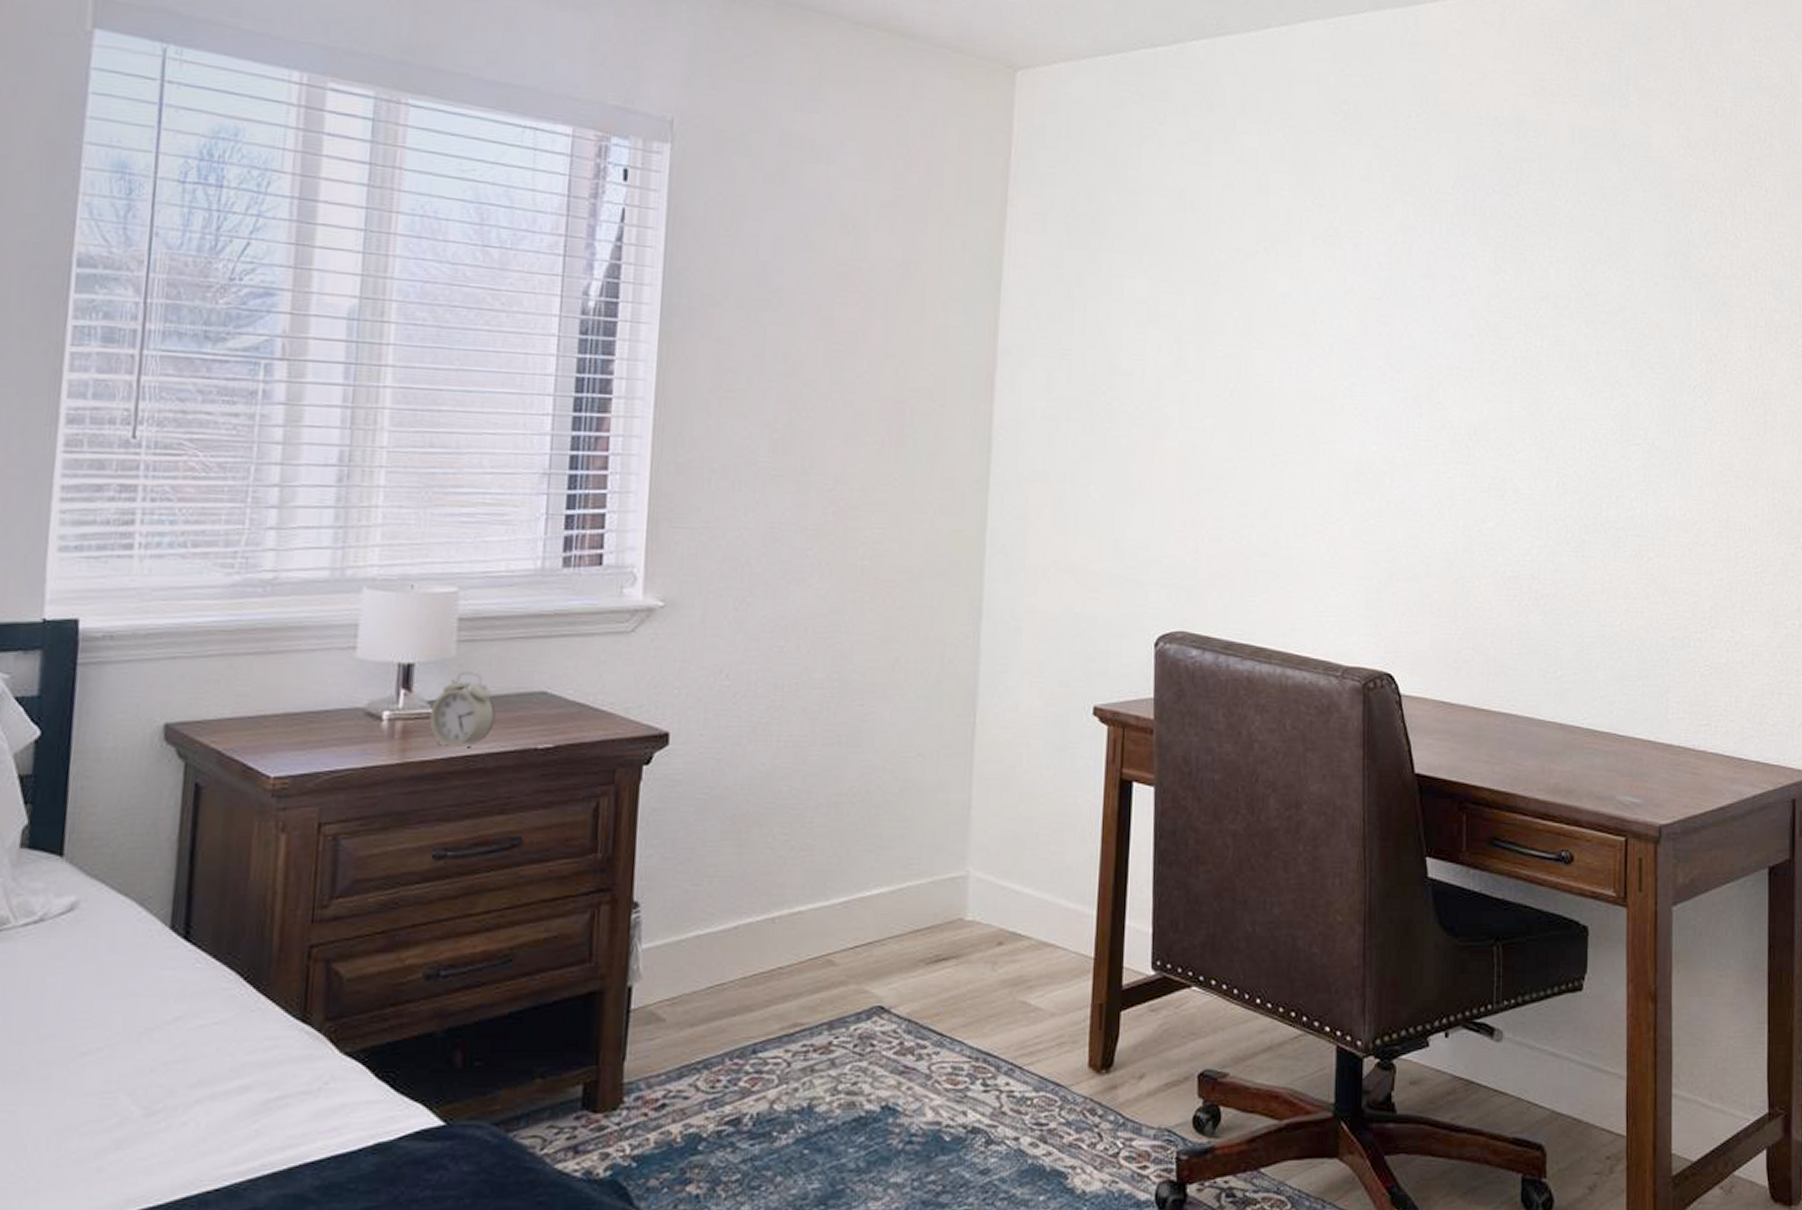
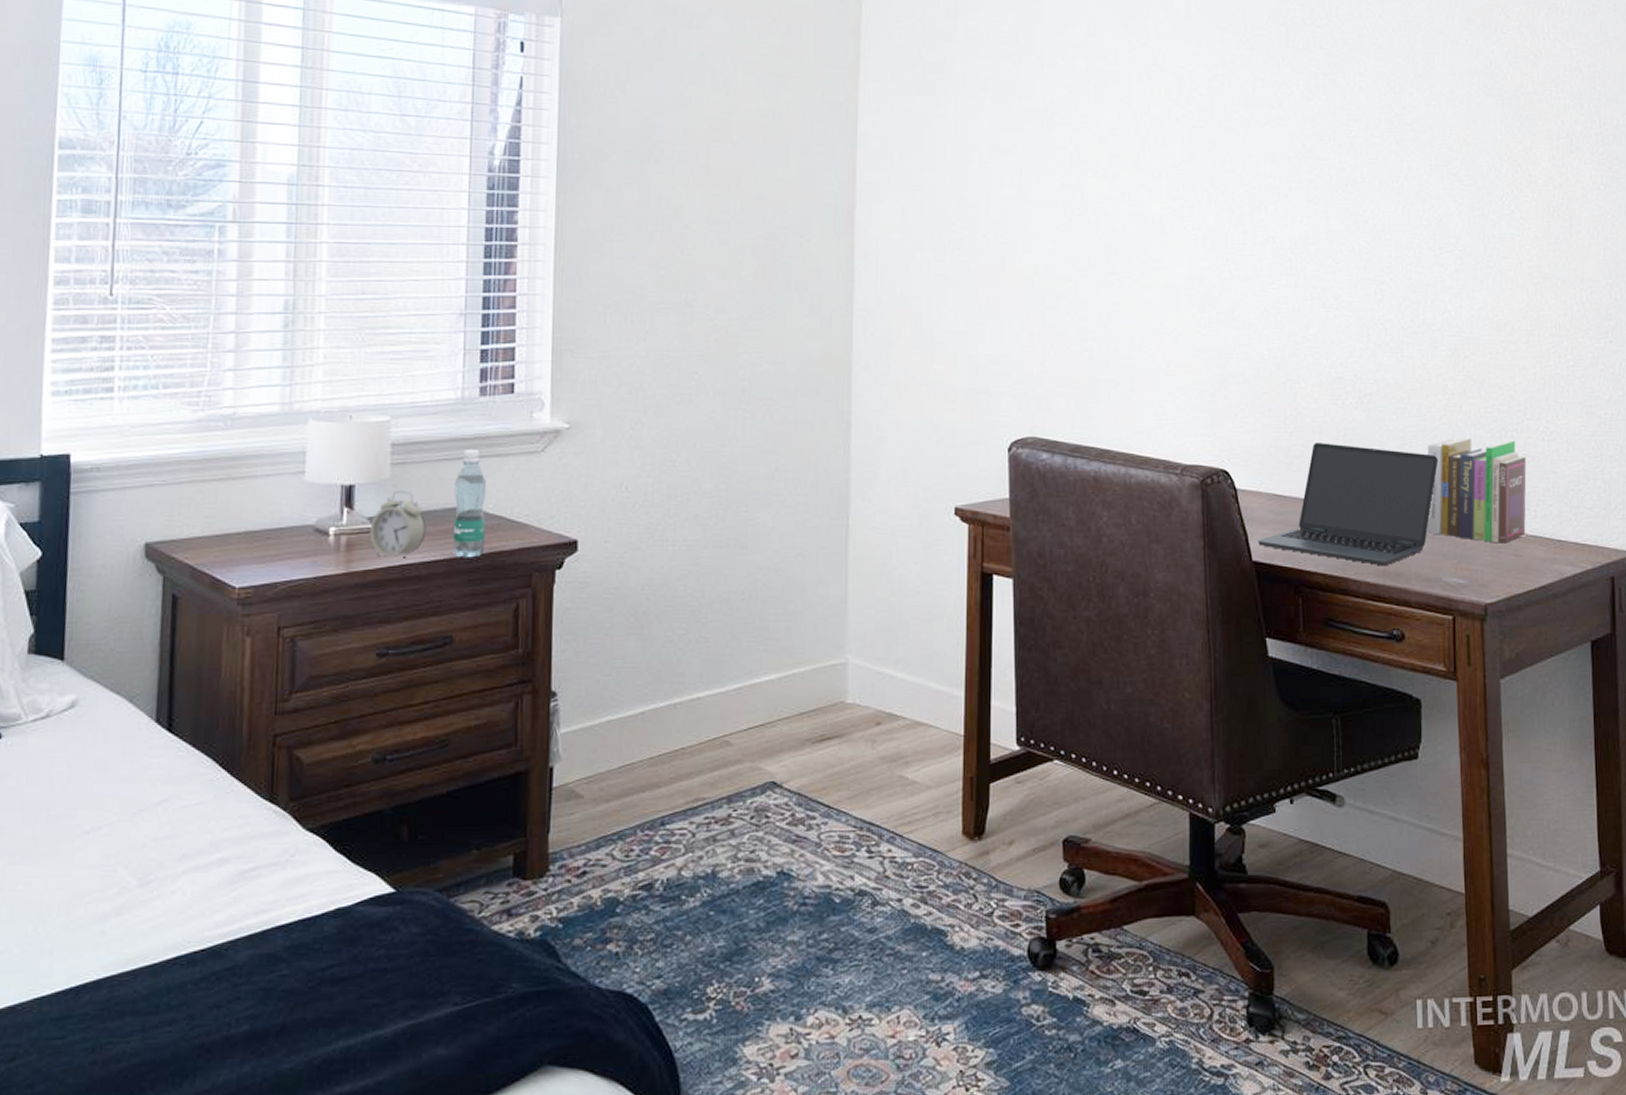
bottle: none [525,627,568,750] -> present [452,450,487,558]
laptop: none [1421,646,1617,782] -> present [1258,443,1439,566]
books: none [1601,645,1708,761] -> present [1426,437,1527,544]

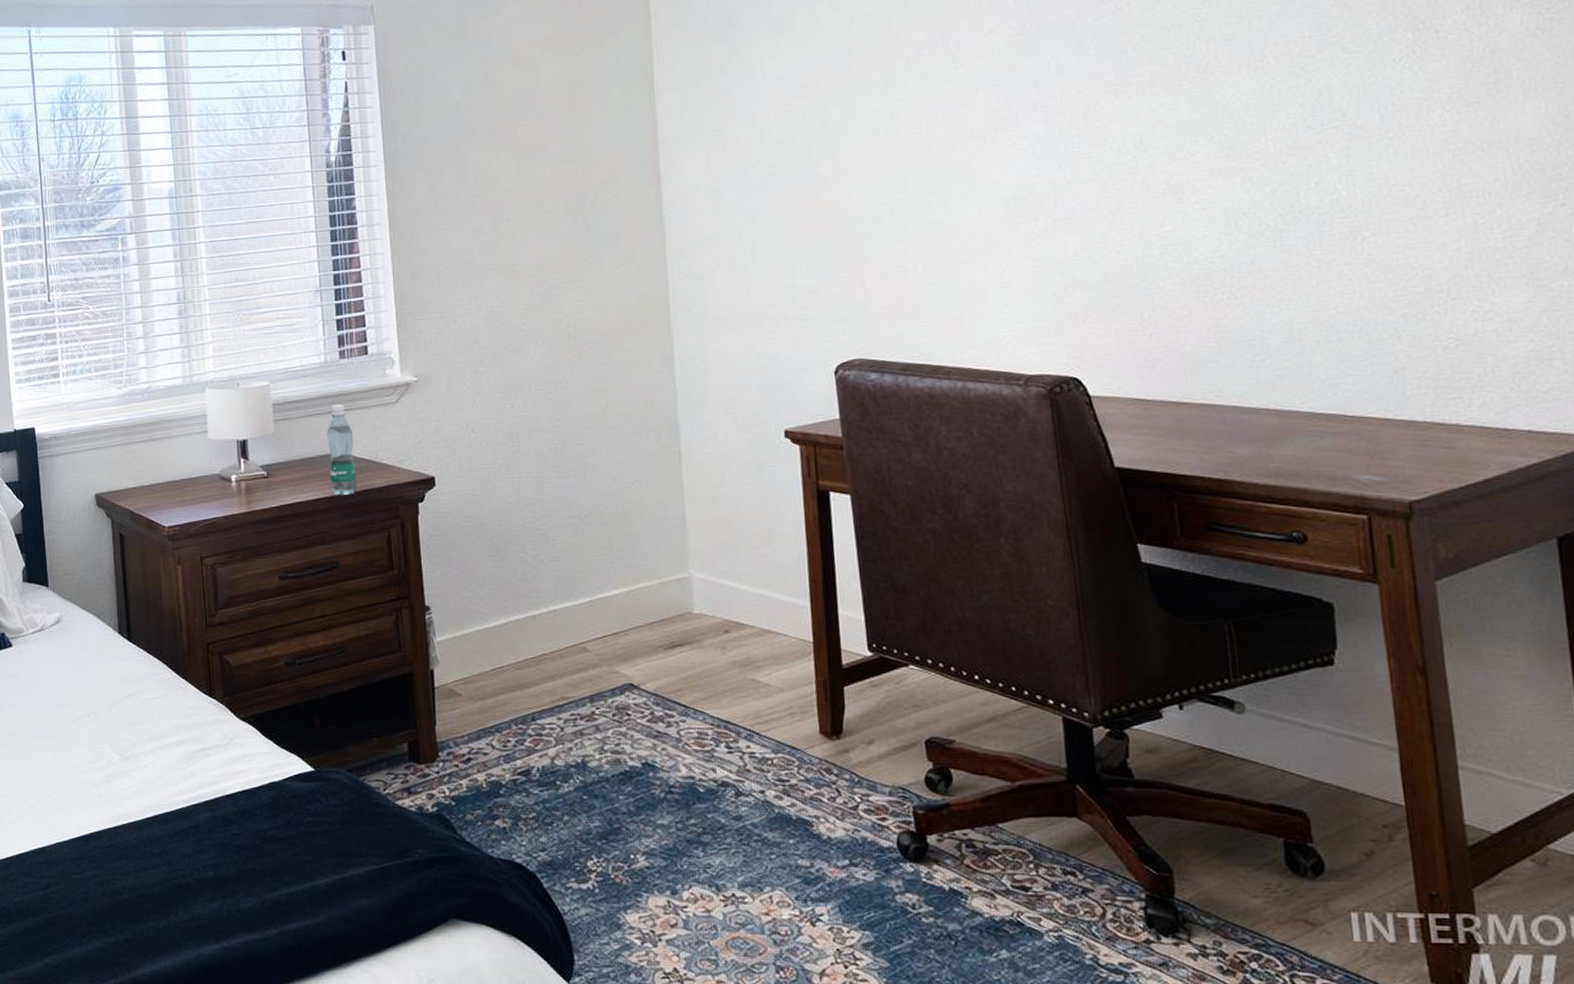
alarm clock: present [369,491,426,558] -> none [262,442,308,498]
laptop: present [1258,443,1439,566] -> none [1120,342,1337,466]
books: present [1426,437,1527,544] -> none [1321,324,1459,436]

